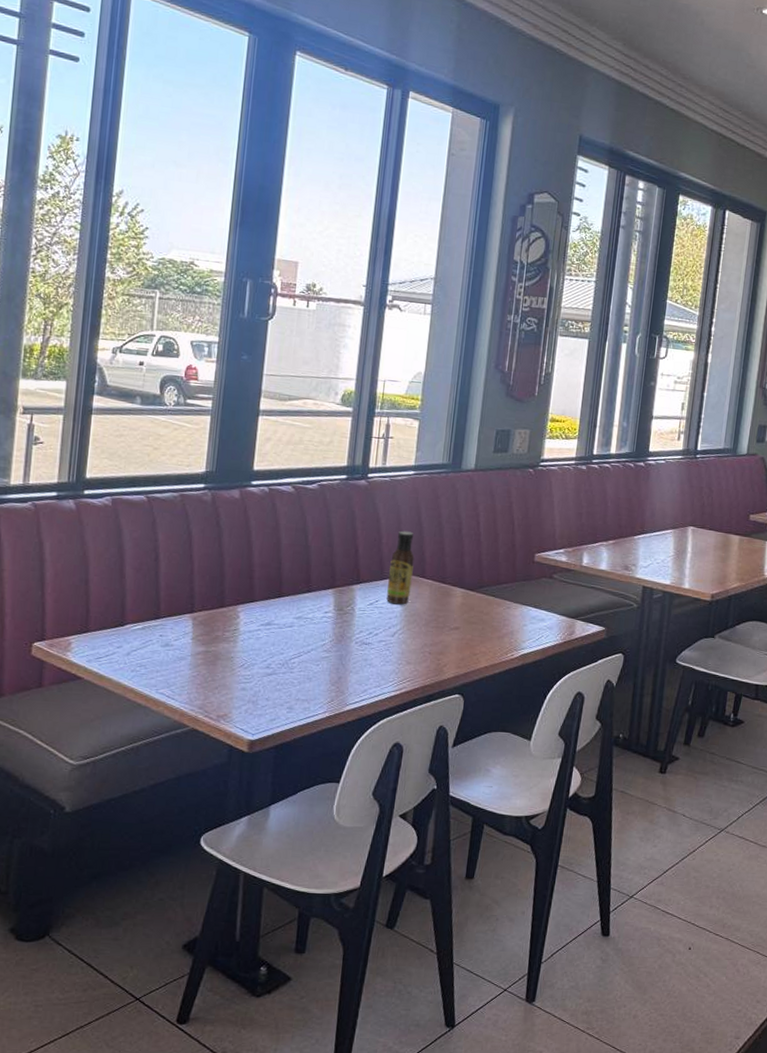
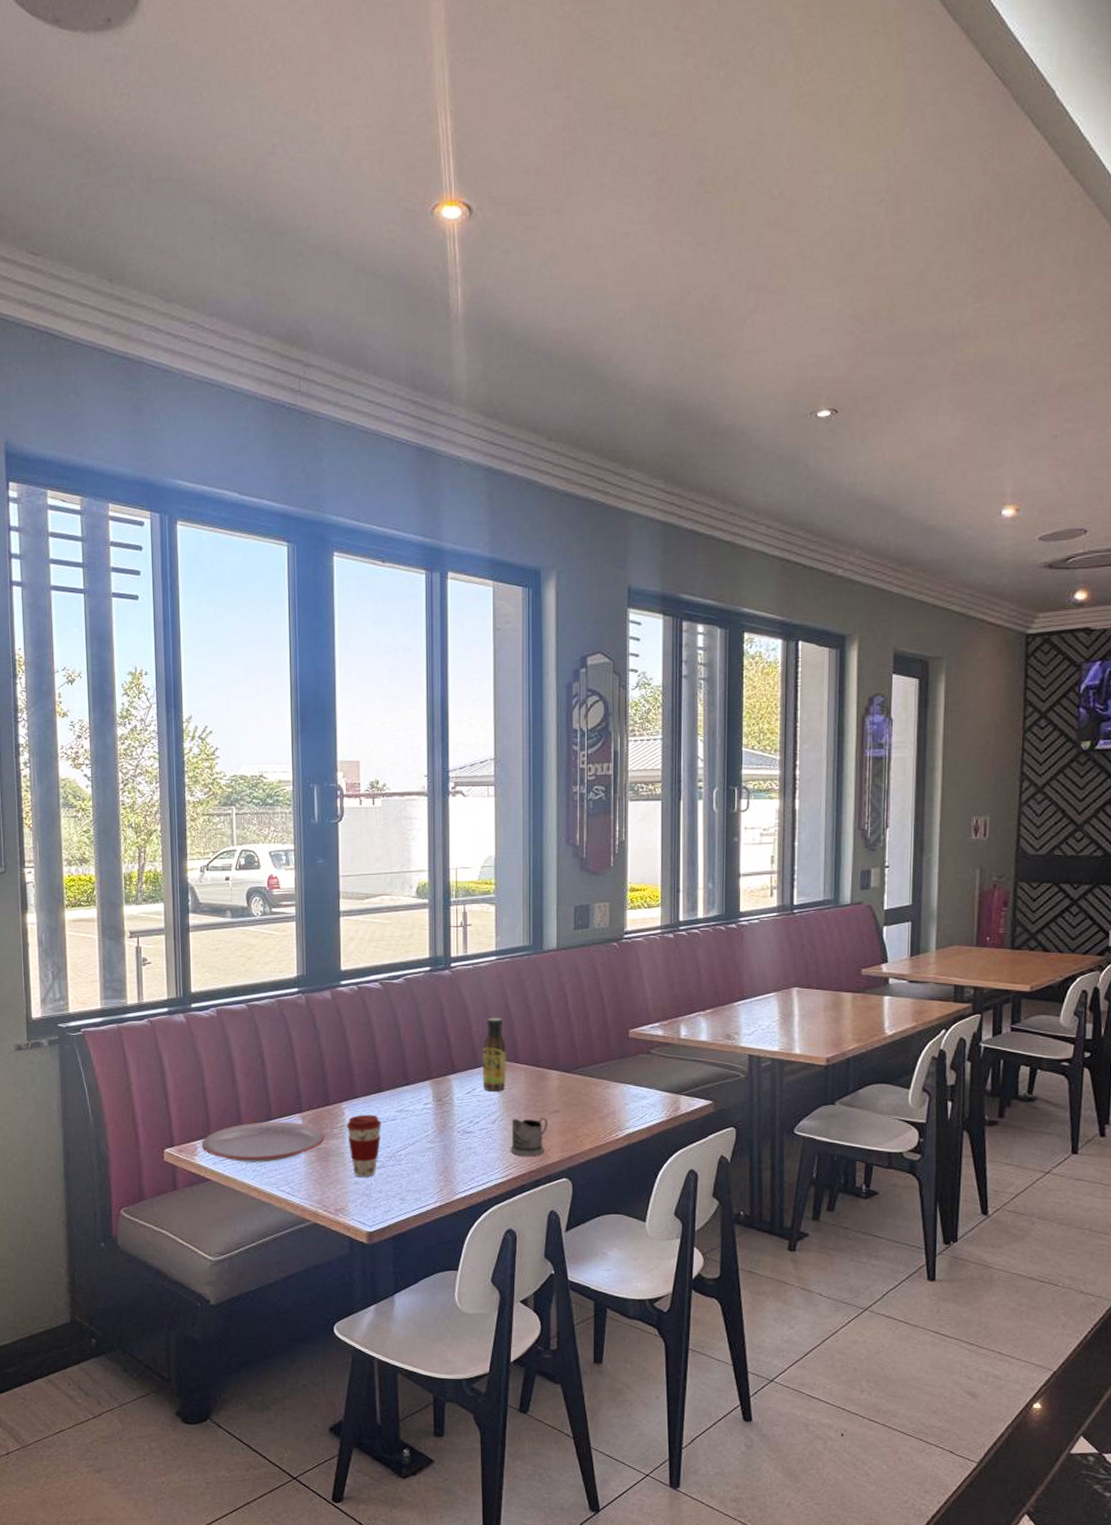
plate: none [77,620,215,663] -> present [202,1122,325,1162]
coffee cup: none [239,619,278,684] -> present [346,1114,381,1177]
tea glass holder: none [406,632,447,671] -> present [510,1117,548,1156]

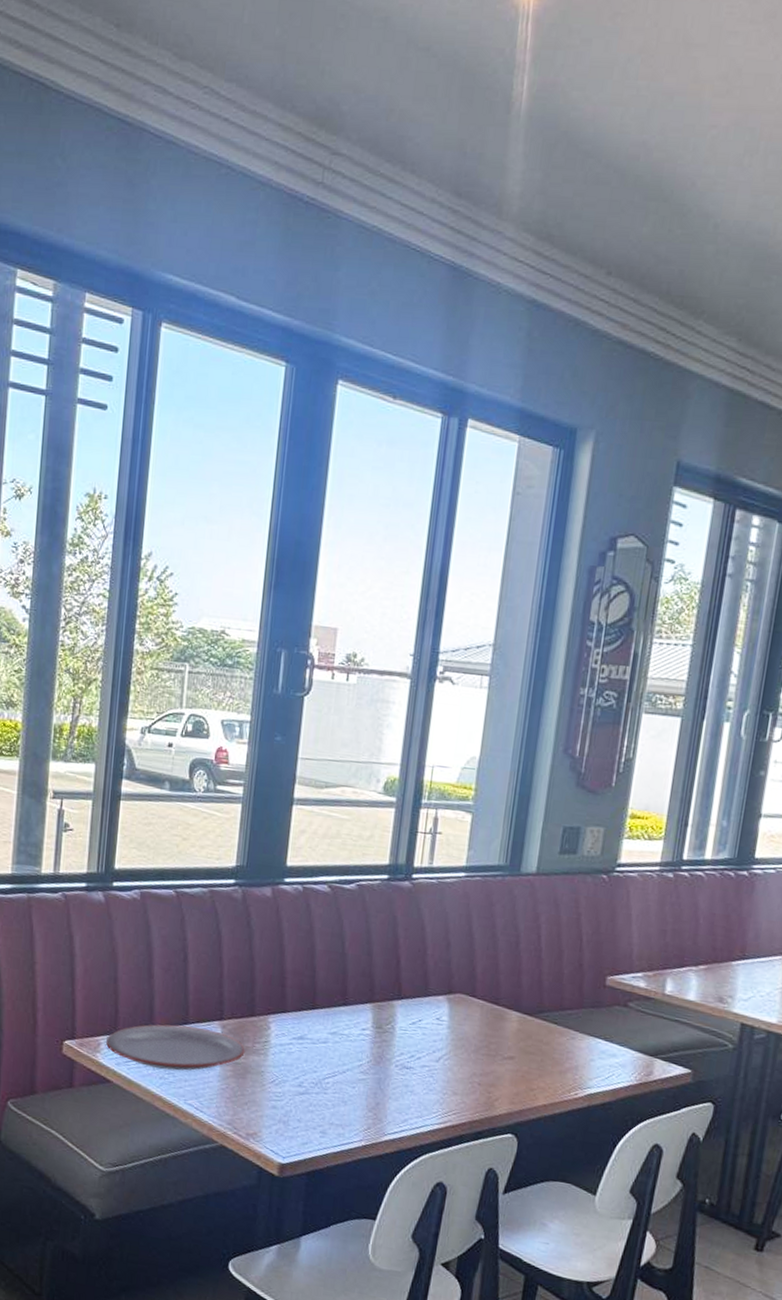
coffee cup: present [346,1114,381,1177] -> none [270,1031,311,1103]
sauce bottle: present [483,1017,506,1092] -> none [431,941,464,1027]
tea glass holder: present [510,1117,548,1156] -> none [452,1059,500,1105]

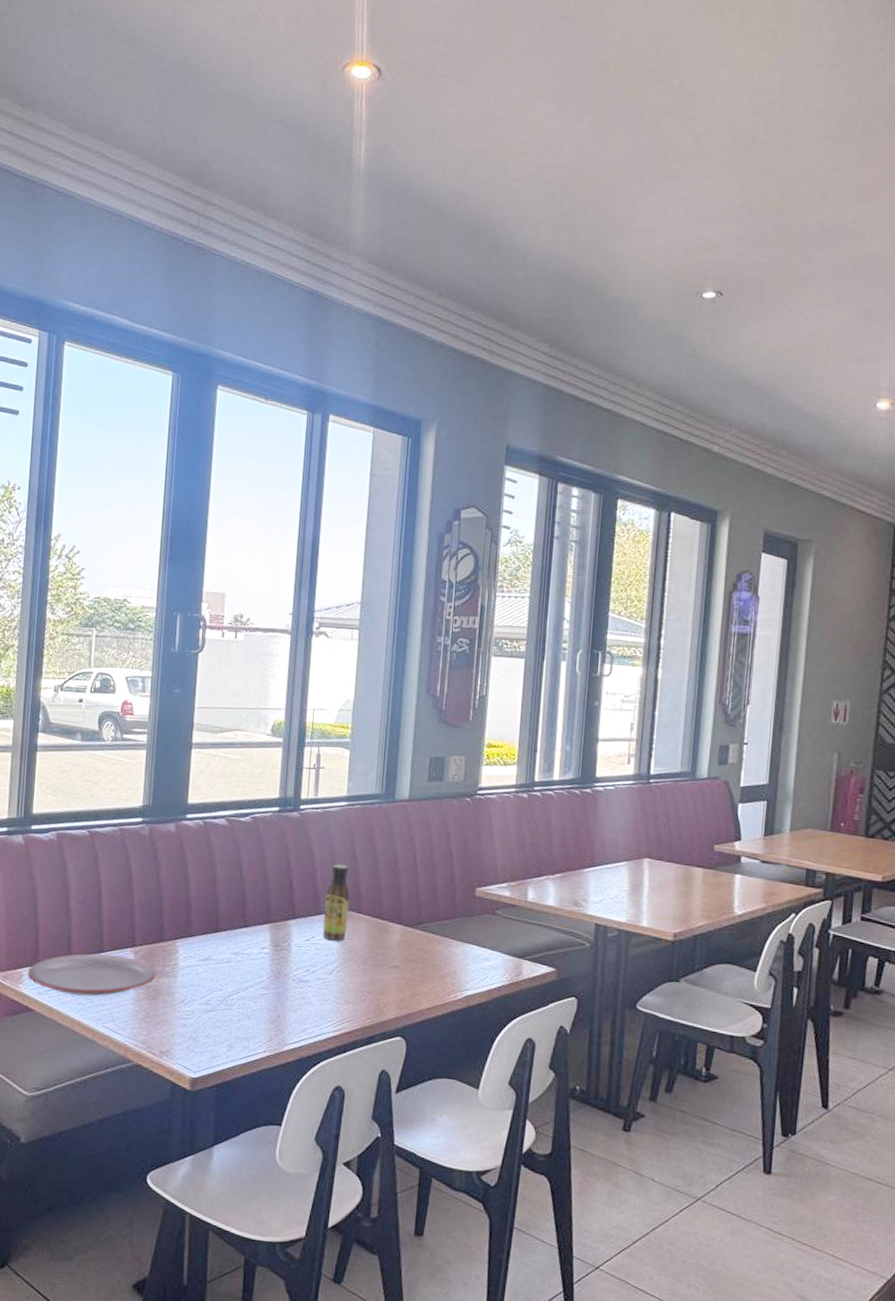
sauce bottle: none [431,941,464,1027] -> present [323,864,350,941]

